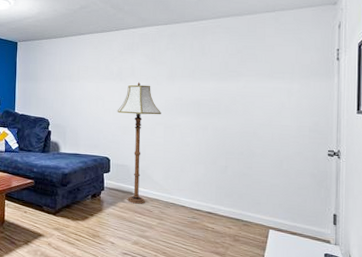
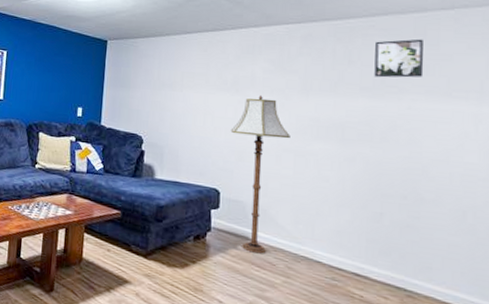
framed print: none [220,34,255,65] -> present [374,38,424,78]

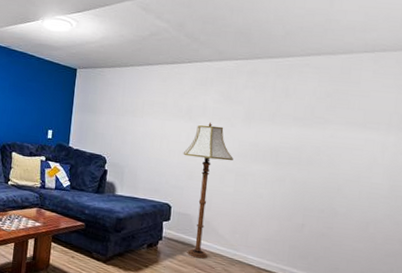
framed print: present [374,38,424,78] -> none [306,77,348,111]

